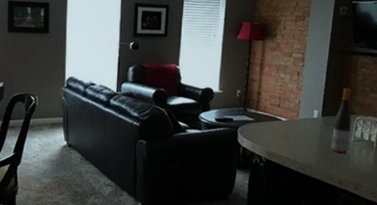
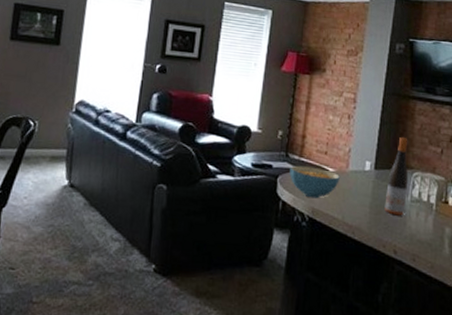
cereal bowl: none [248,117,291,144] -> present [290,165,340,199]

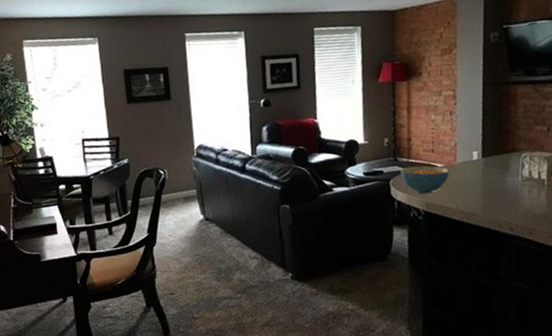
wine bottle: present [384,136,409,216] -> none [496,122,518,196]

